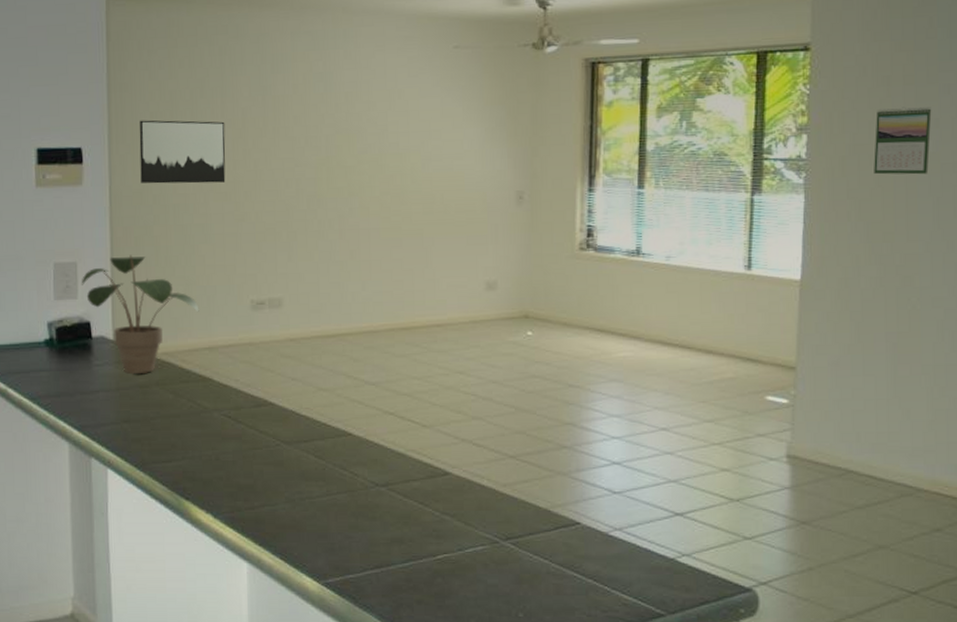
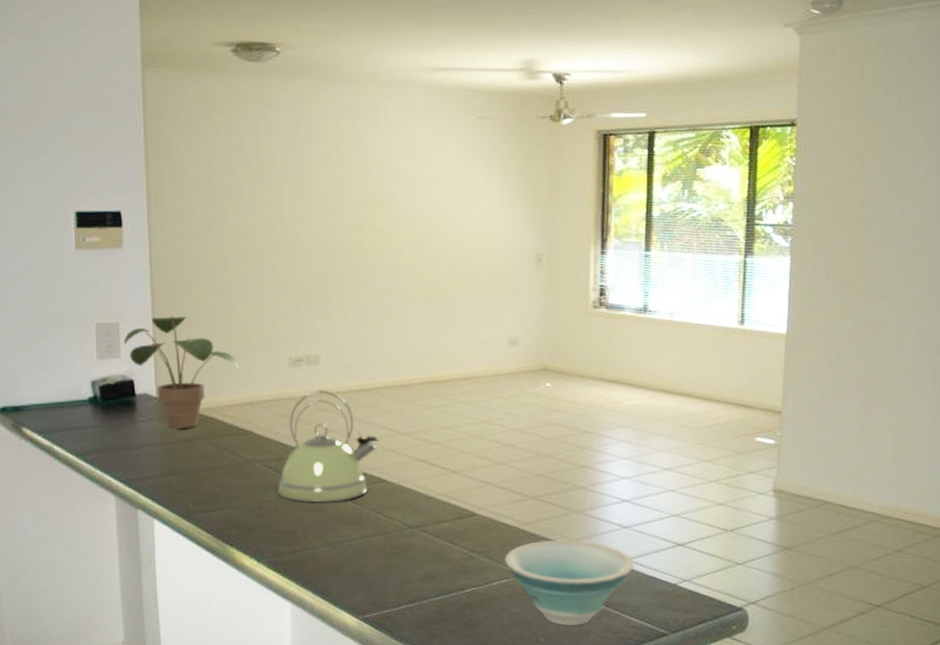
wall art: present [139,120,226,184] -> none [177,184,263,247]
kettle: none [236,334,345,456] -> present [277,389,379,503]
bowl: none [479,504,627,601] -> present [503,539,635,626]
calendar: present [874,107,932,175] -> none [850,178,899,239]

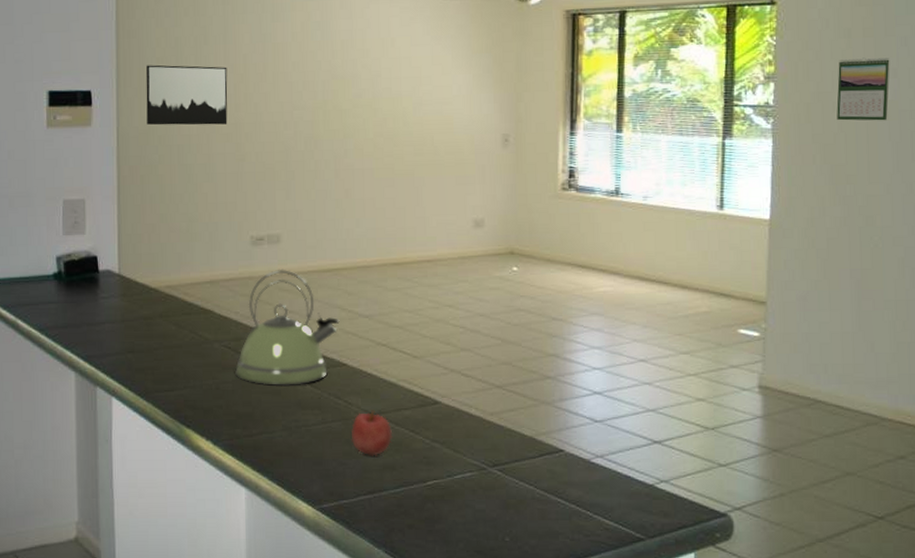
potted plant: present [123,315,240,429] -> none [89,192,202,306]
wall art: none [177,184,263,247] -> present [145,65,228,125]
apple: none [392,523,433,568] -> present [351,410,393,456]
bowl: present [503,539,635,626] -> none [467,432,608,525]
calendar: none [850,178,899,239] -> present [836,57,890,121]

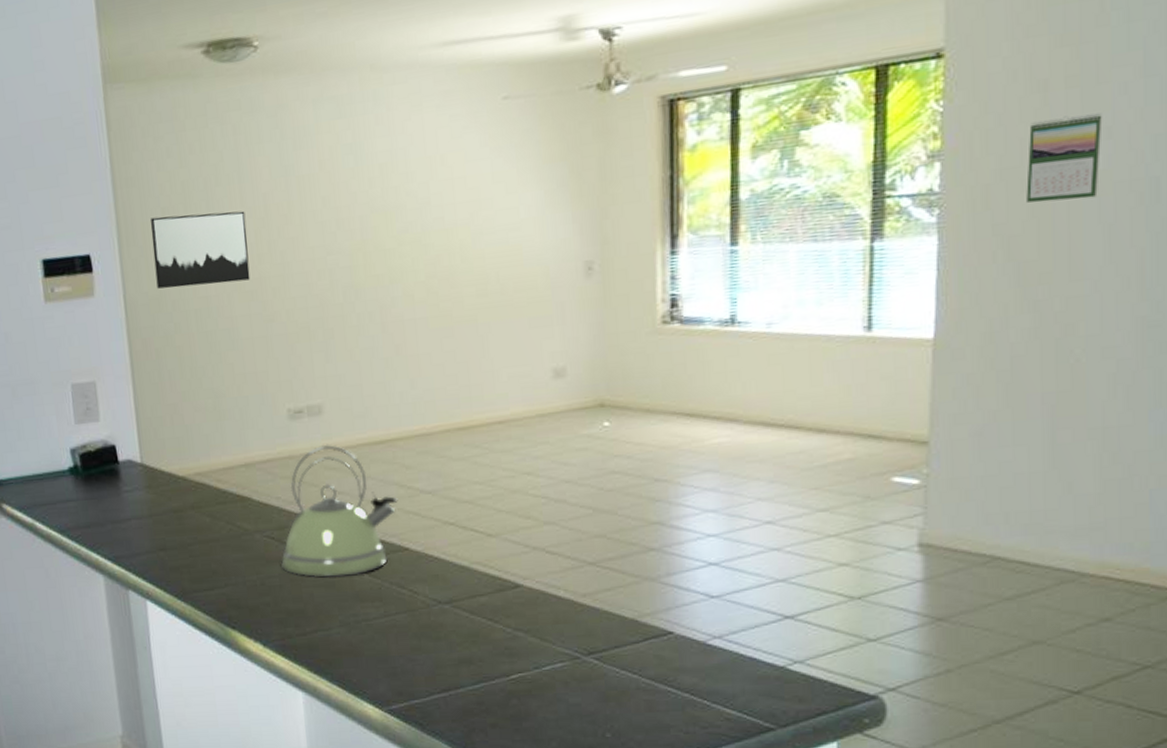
apple: present [351,410,393,456] -> none [419,598,468,650]

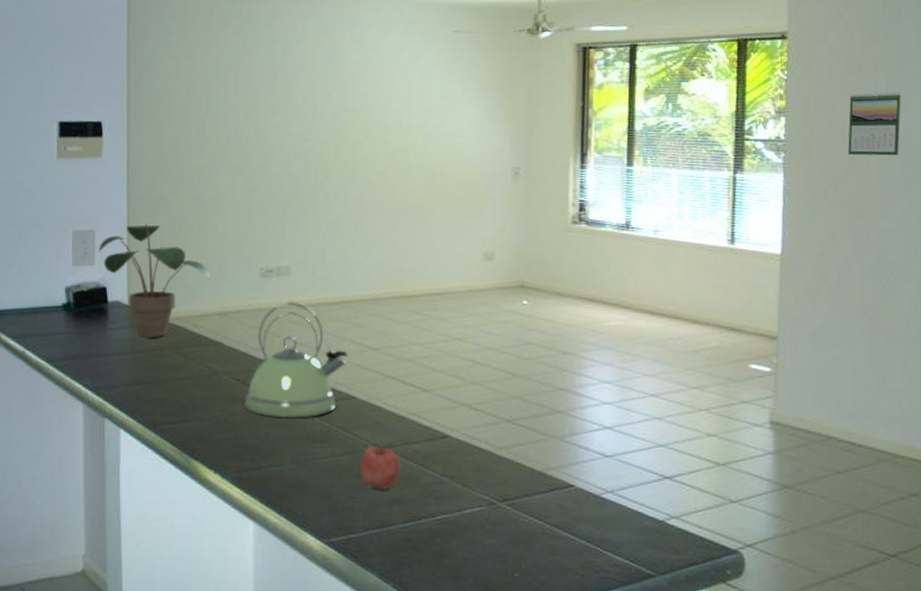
potted plant: none [102,368,232,498] -> present [98,223,211,337]
wall art: present [150,211,250,289] -> none [156,96,238,157]
apple: none [419,598,468,650] -> present [359,443,402,490]

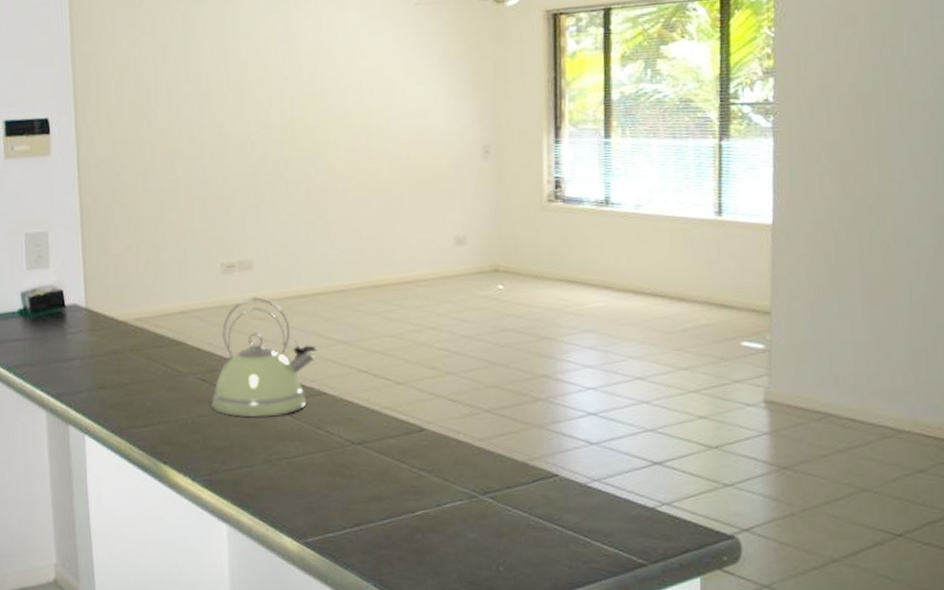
potted plant: present [98,223,211,337] -> none [52,222,170,340]
apple: present [359,443,402,490] -> none [334,439,378,488]
calendar: present [848,92,902,156] -> none [842,45,900,115]

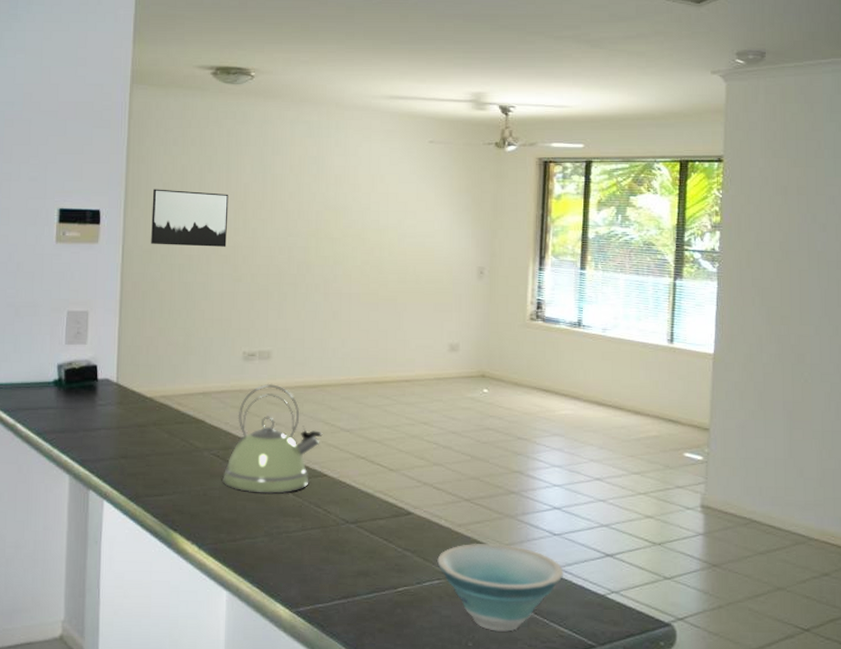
wall art: none [104,87,192,152] -> present [151,189,229,247]
bowl: none [456,457,605,554] -> present [436,543,564,632]

